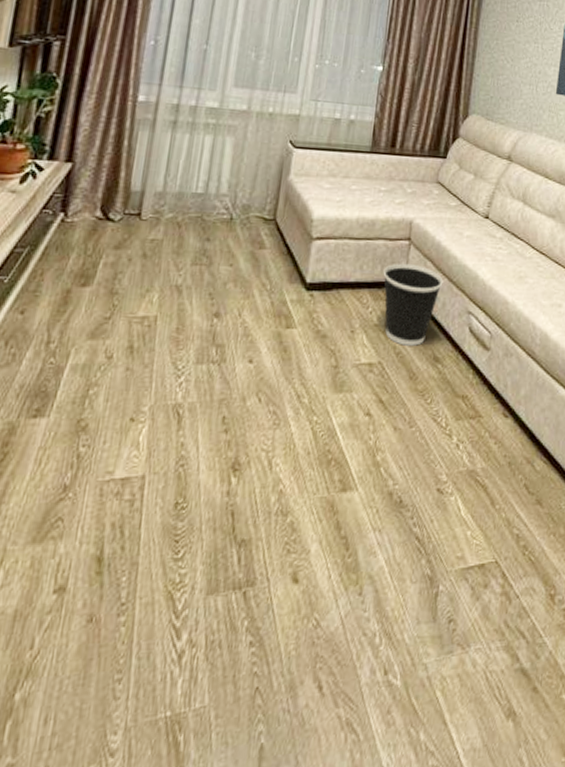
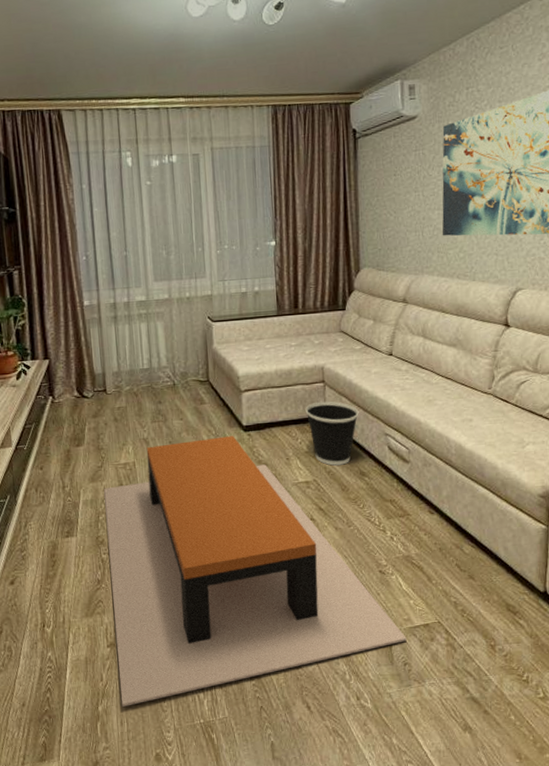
coffee table: none [52,294,457,693] -> present [104,436,407,707]

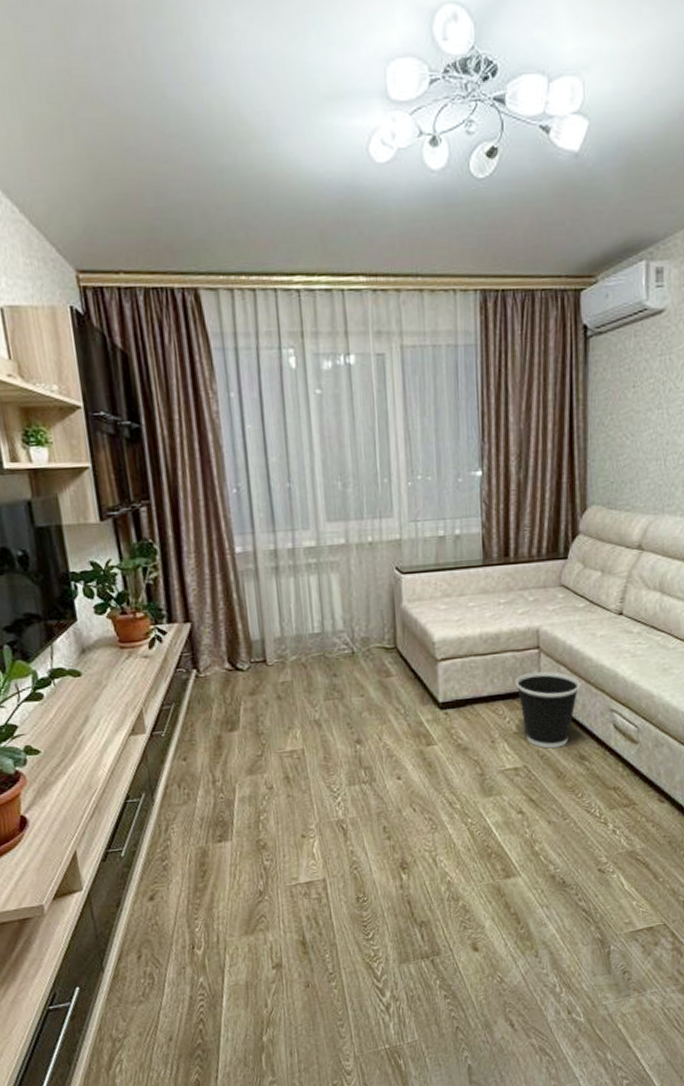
coffee table: present [104,436,407,707] -> none [265,715,627,1035]

